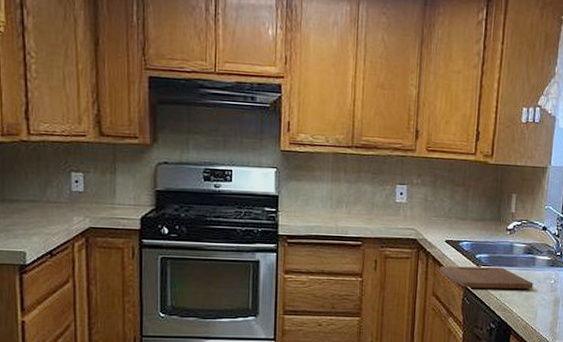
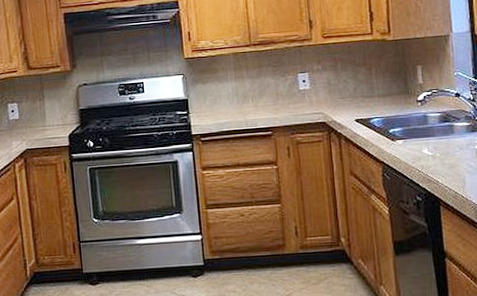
cutting board: present [440,266,534,289] -> none [354,139,456,164]

